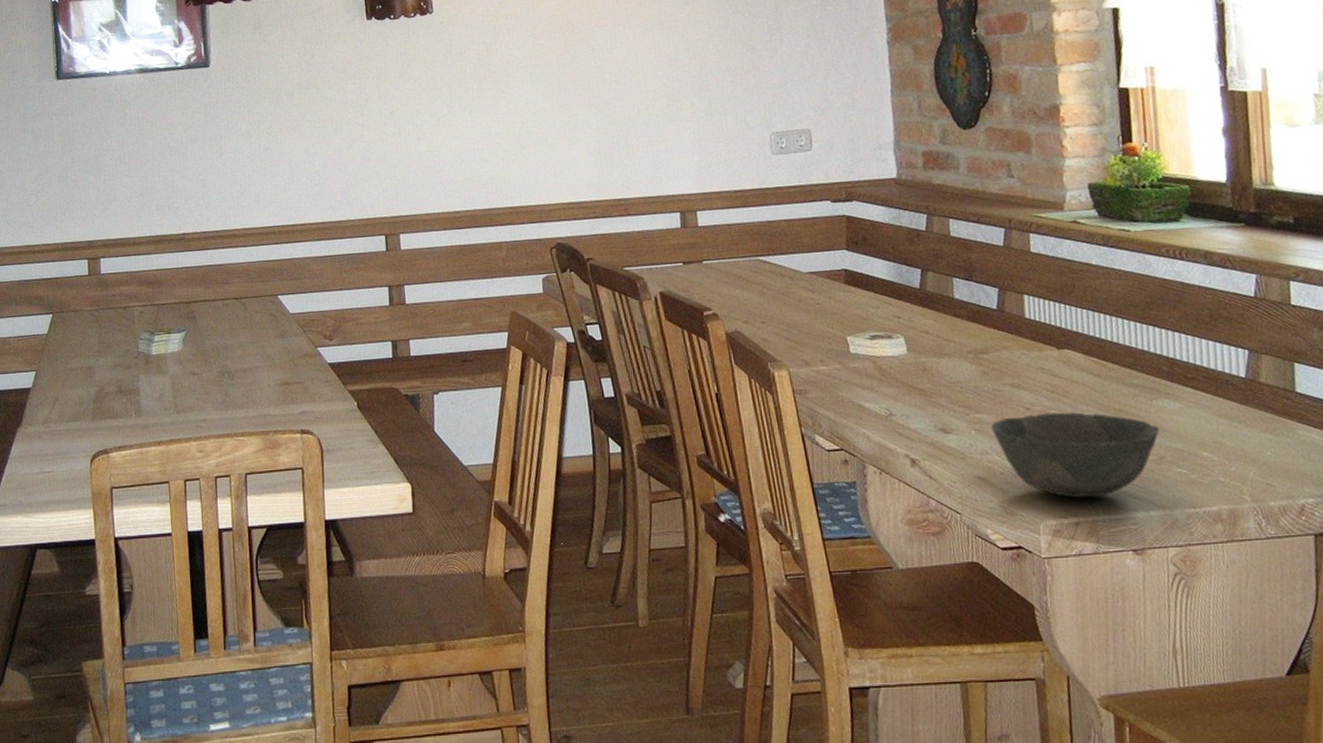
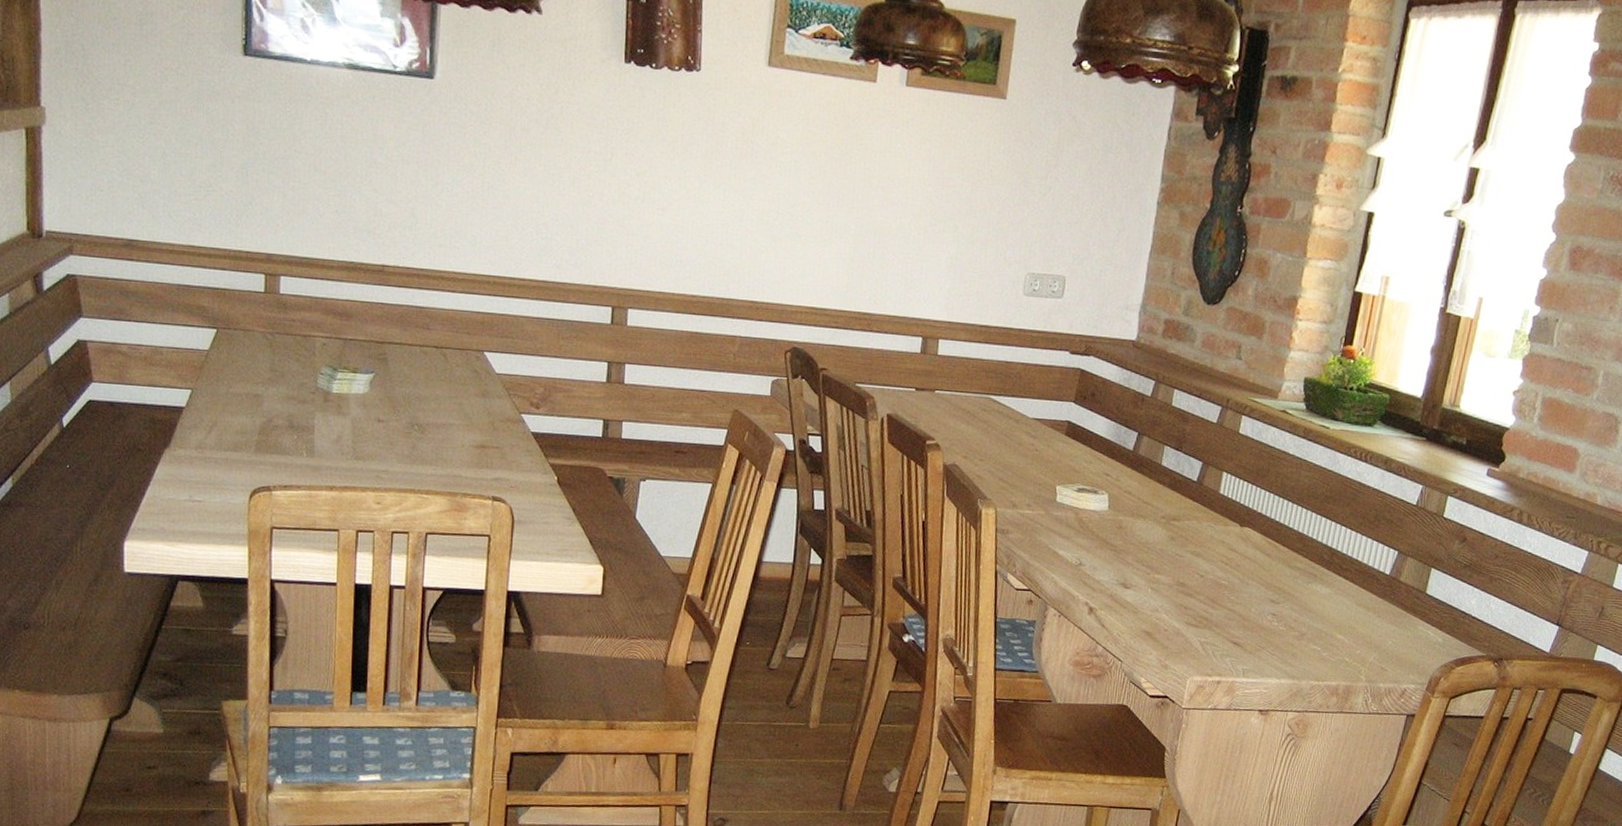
bowl: present [990,412,1160,498] -> none [1166,581,1308,662]

